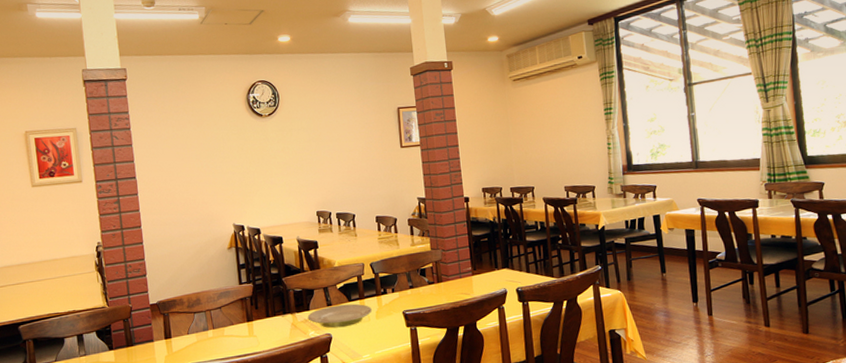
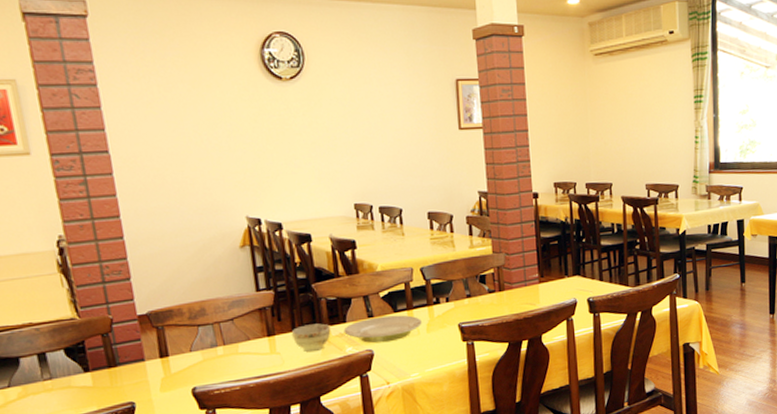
teacup: none [265,311,297,335] -> present [291,323,331,352]

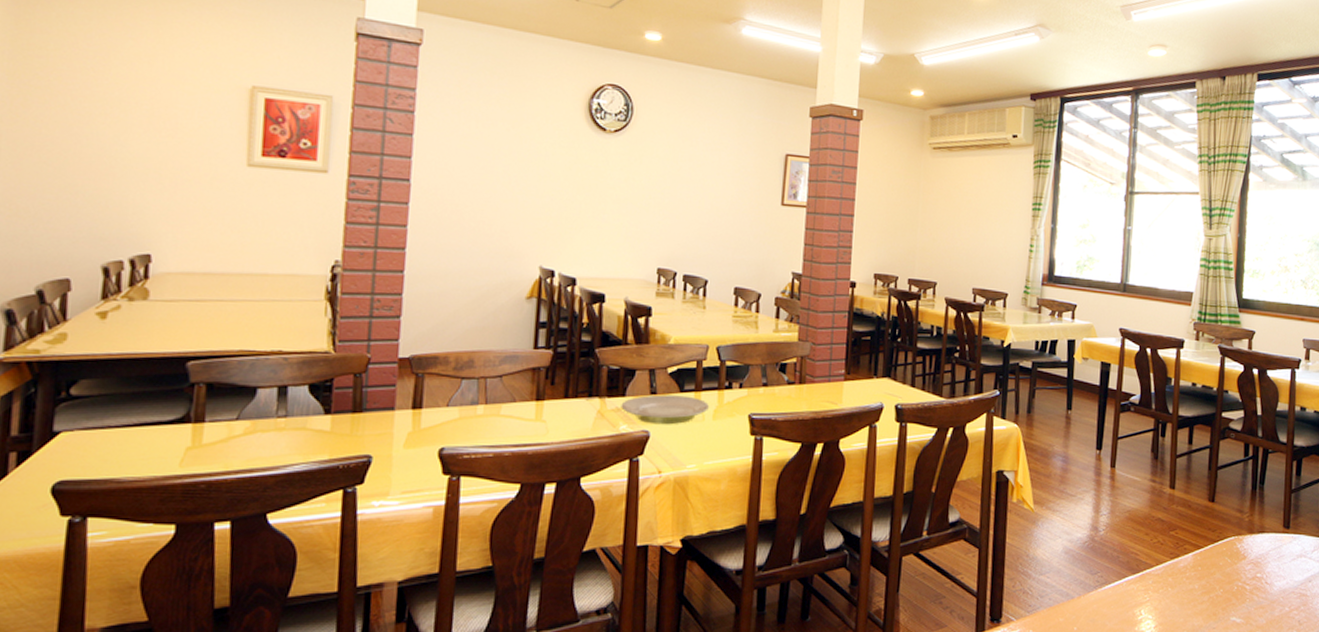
teacup: present [291,323,331,352] -> none [562,393,607,424]

